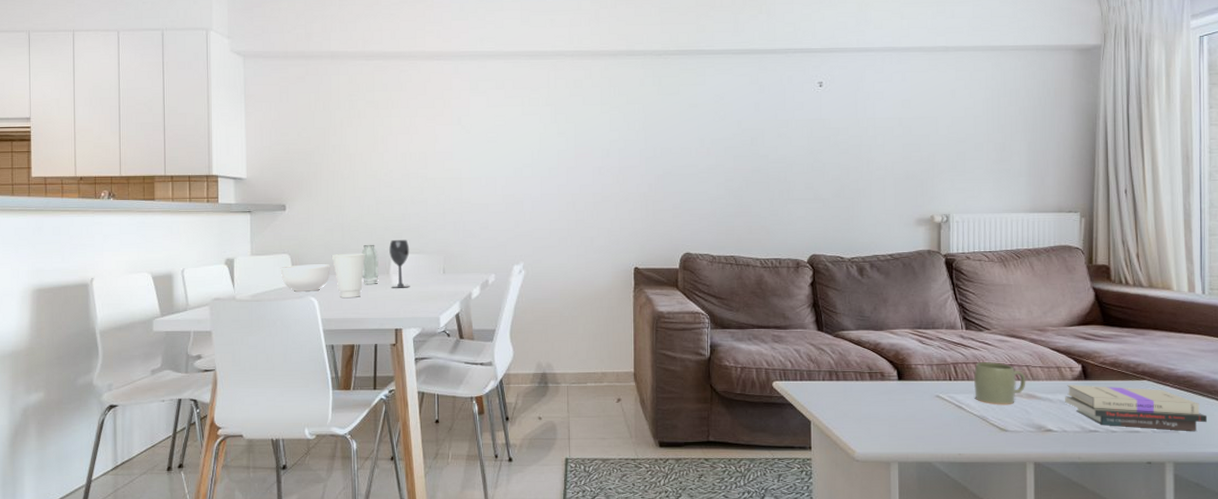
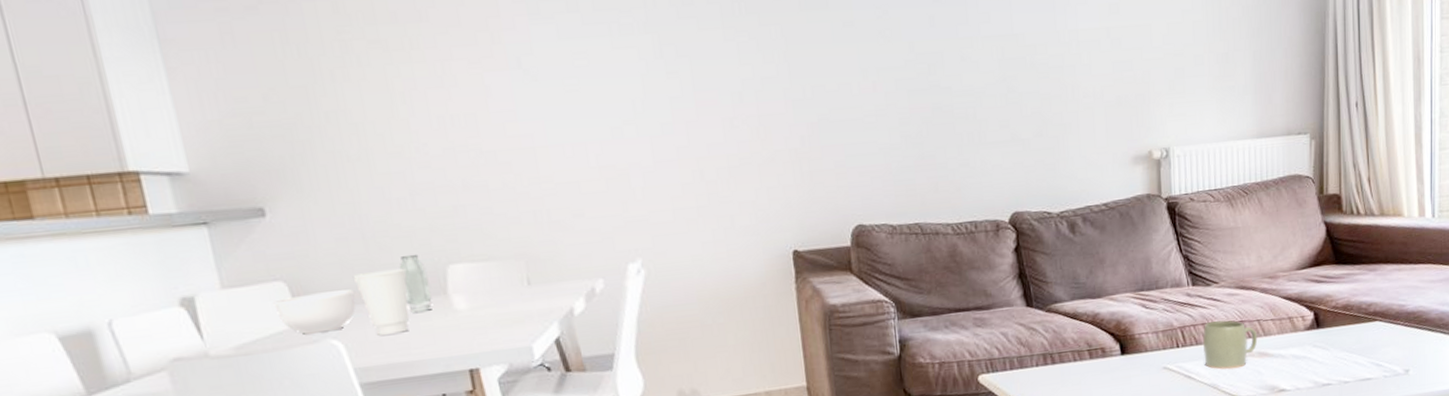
wine glass: present [389,239,410,288] -> none [440,242,482,314]
books: present [1065,385,1208,431] -> none [1297,329,1436,378]

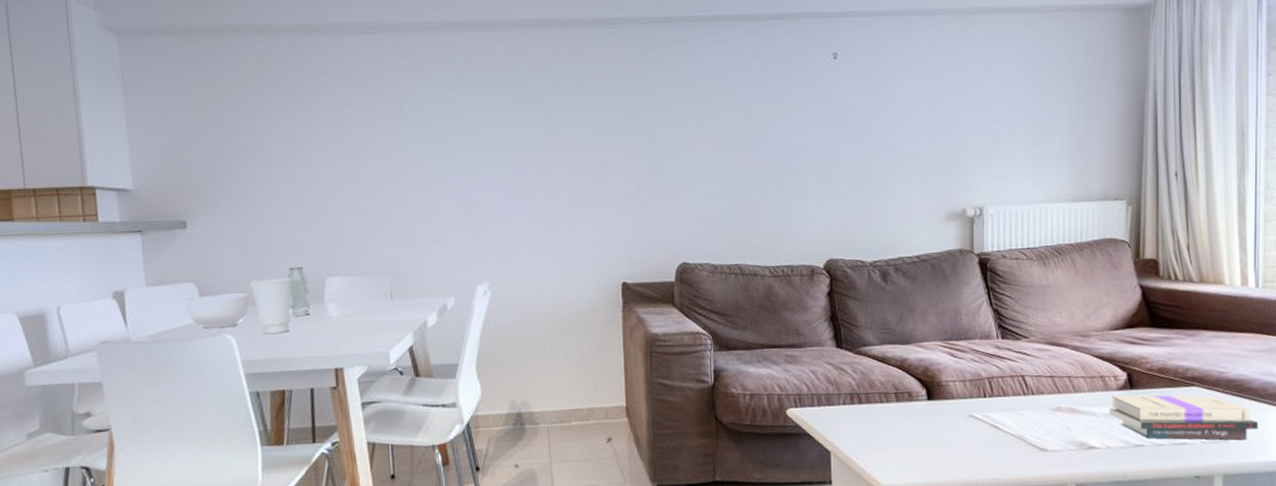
mug: present [1202,320,1258,370] -> none [1010,374,1068,423]
books: none [1297,329,1436,378] -> present [1109,395,1259,440]

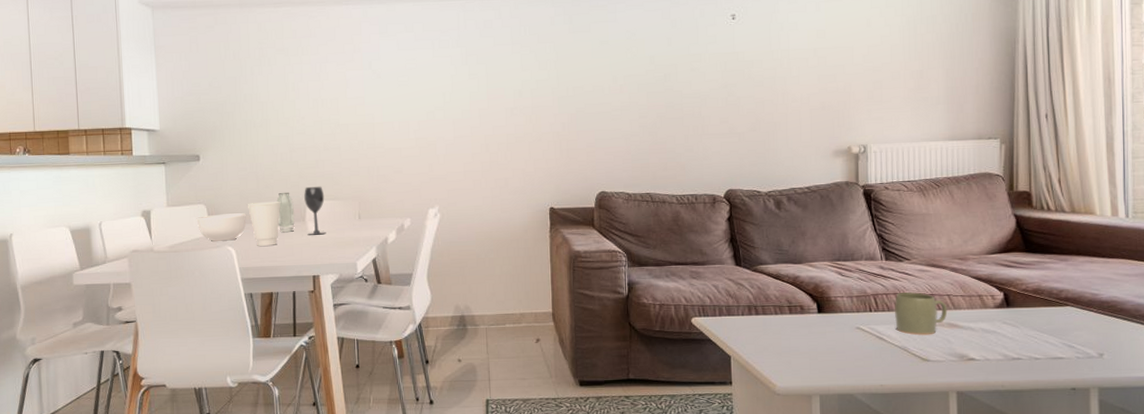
wine glass: none [321,259,351,320] -> present [304,186,326,235]
mug: none [1010,374,1068,423] -> present [894,292,948,336]
books: present [1109,395,1259,440] -> none [987,313,1133,356]

